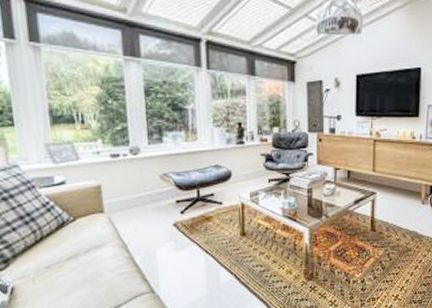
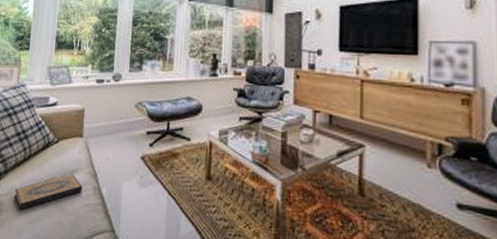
hardback book: none [30,248,113,290] -> present [14,174,83,211]

